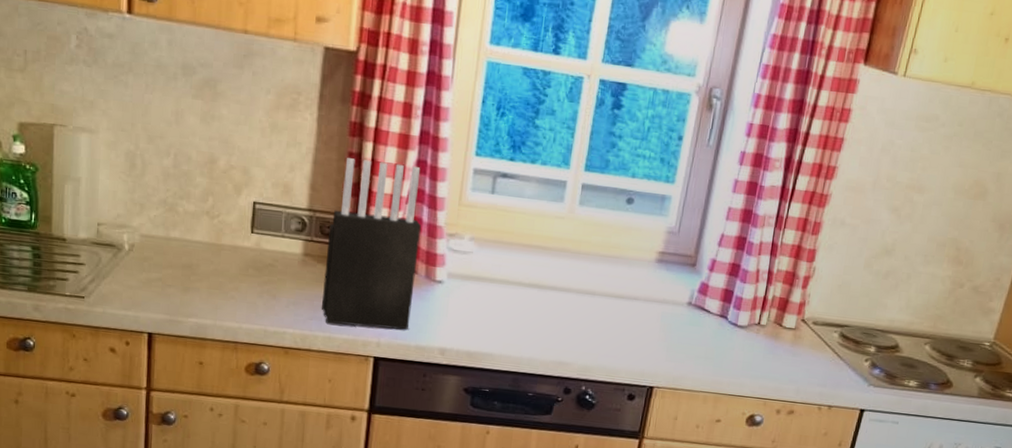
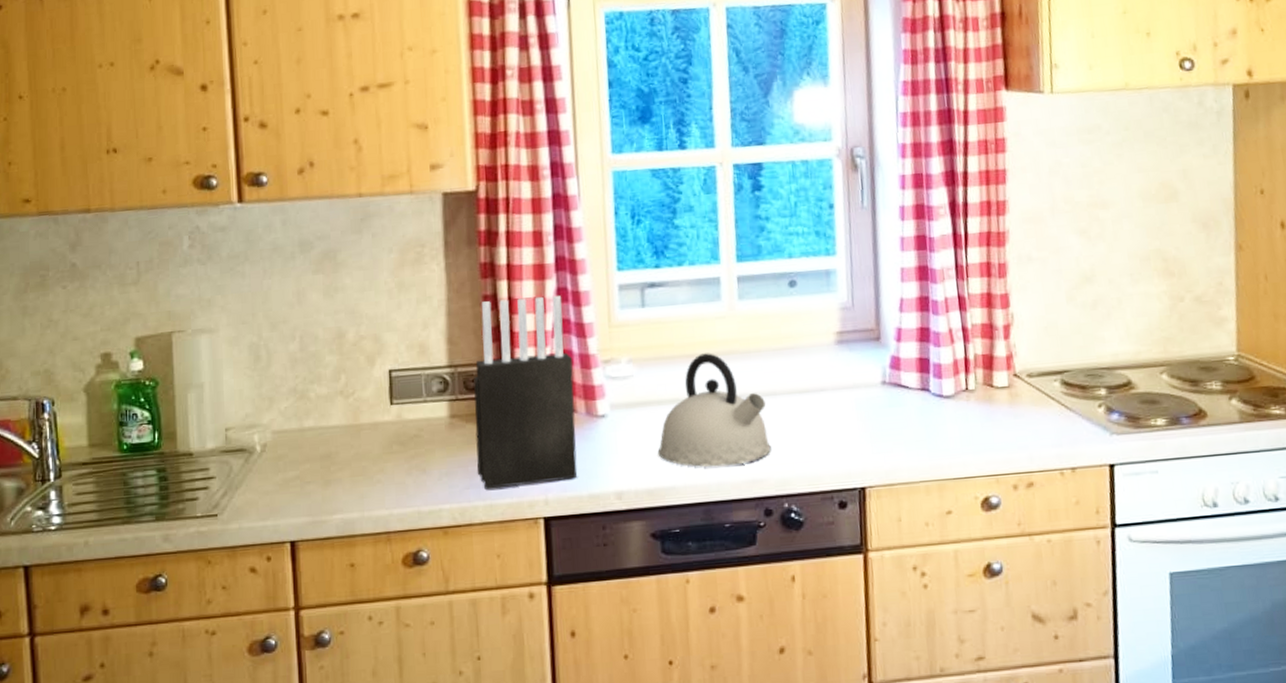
kettle: none [482,245,584,347] -> present [657,353,771,468]

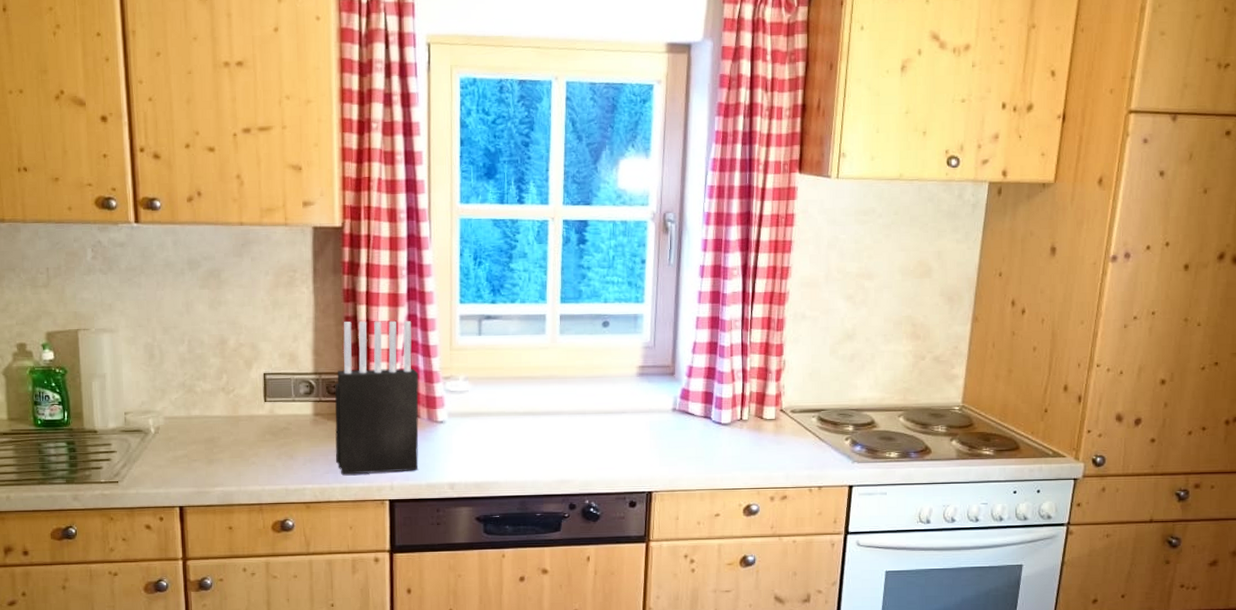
kettle: present [657,353,771,468] -> none [485,376,578,468]

